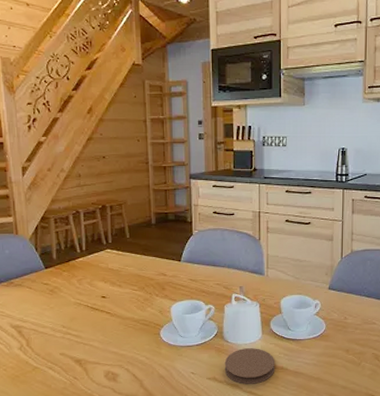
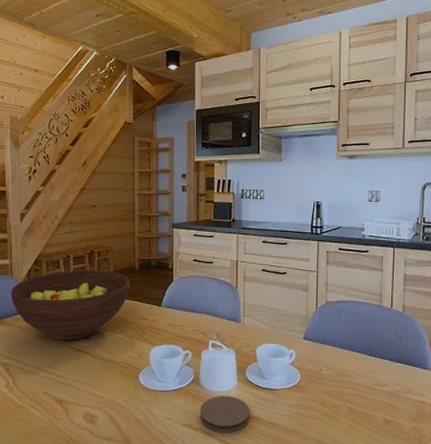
fruit bowl: none [17,225,147,300] -> present [10,269,130,341]

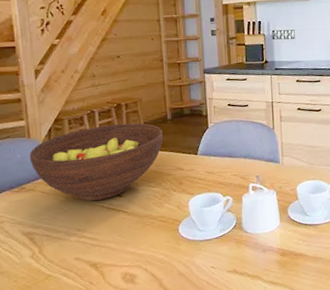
coaster: present [200,396,250,433] -> none [244,236,295,274]

